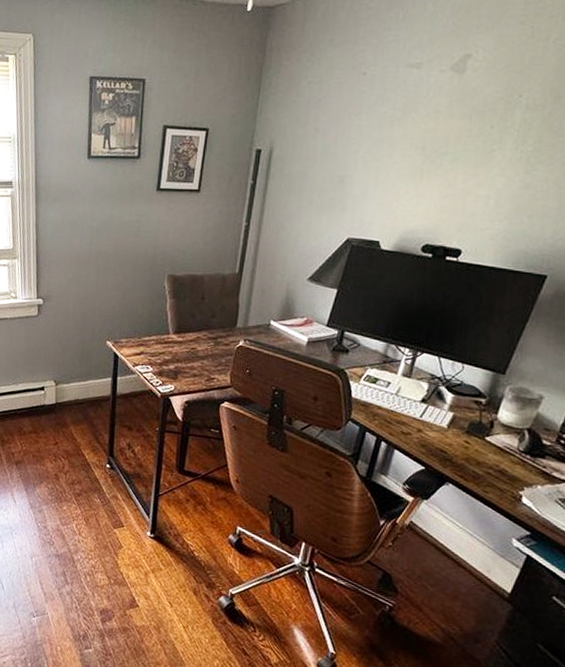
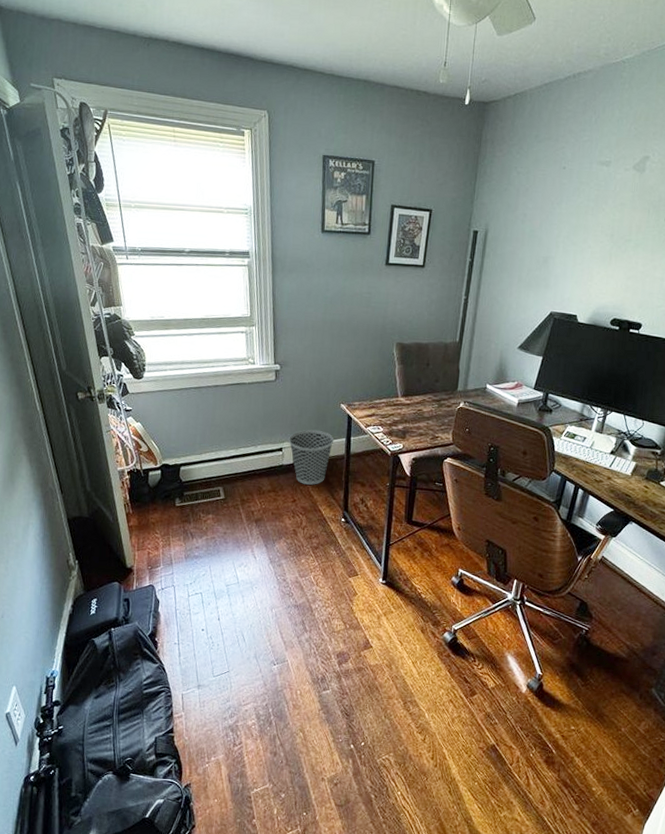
wastebasket: none [51,367,99,427] -> present [288,429,334,485]

